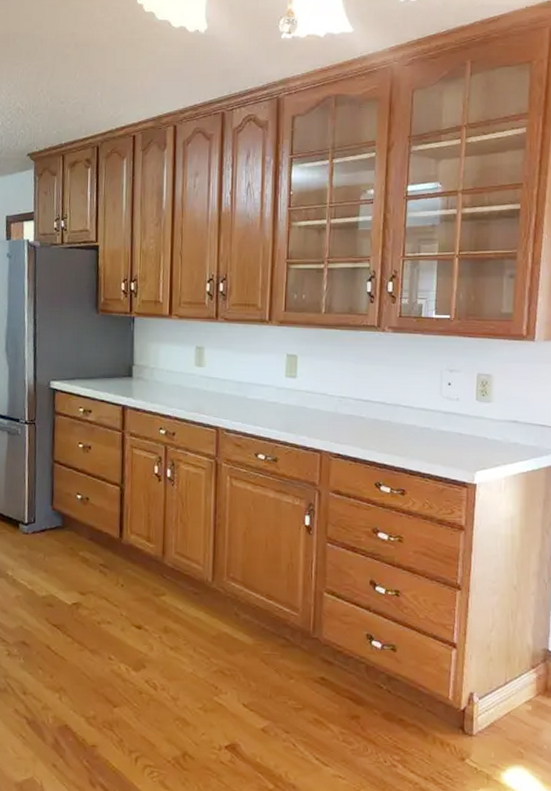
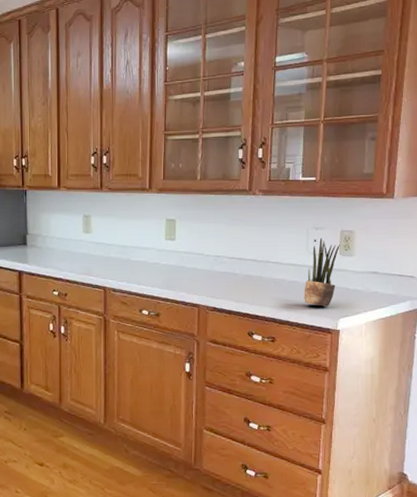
potted plant: none [437,381,477,457] -> present [304,237,340,306]

